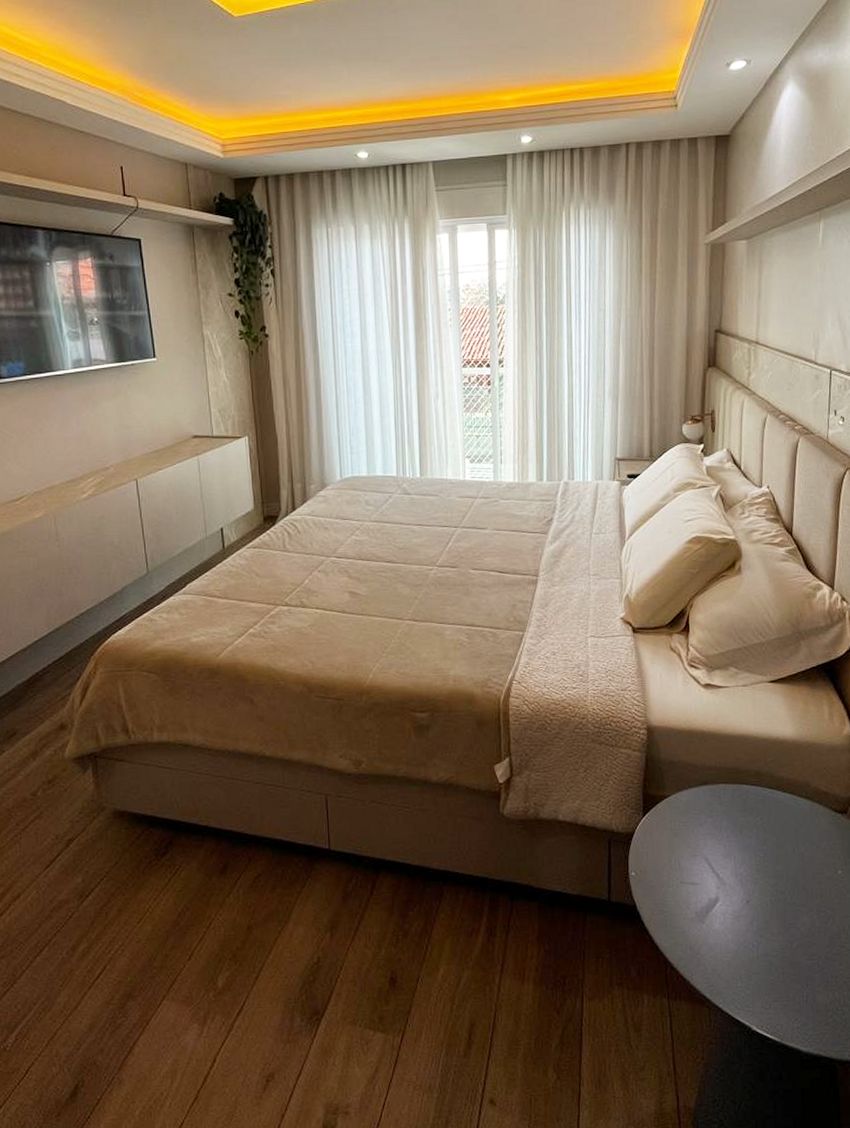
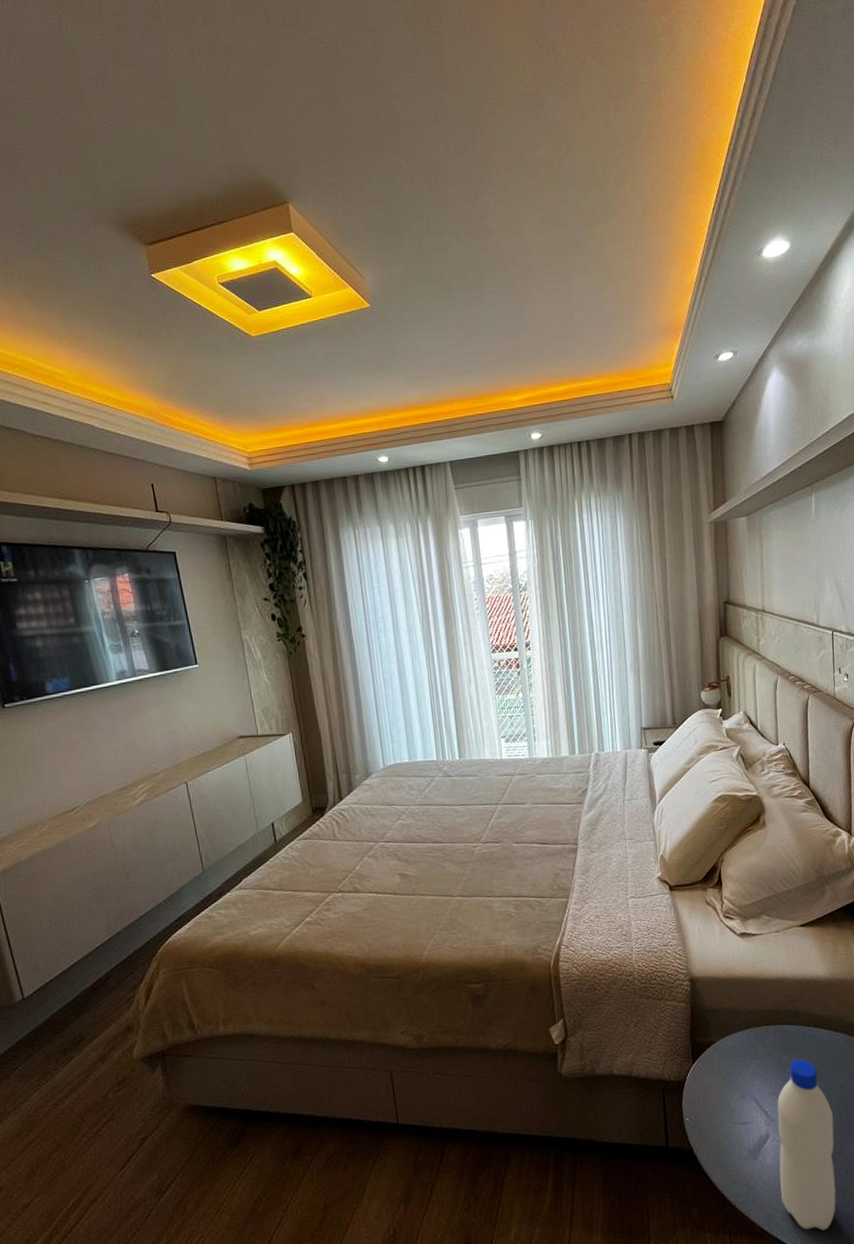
water bottle: none [726,822,789,1005] -> present [777,1059,836,1231]

